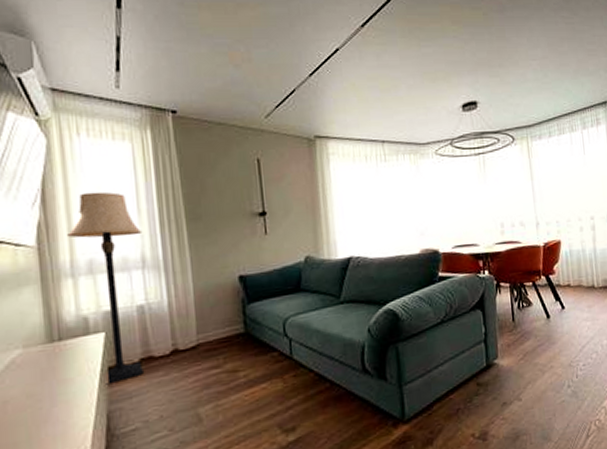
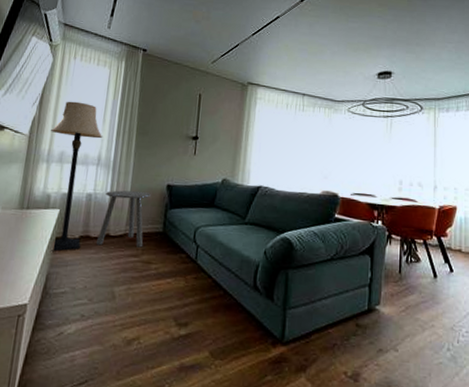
side table: none [162,290,223,365] -> present [96,190,151,248]

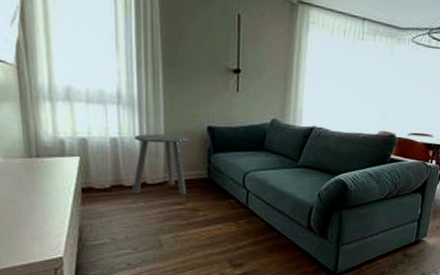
lamp: present [51,101,103,252] -> none [46,18,120,203]

